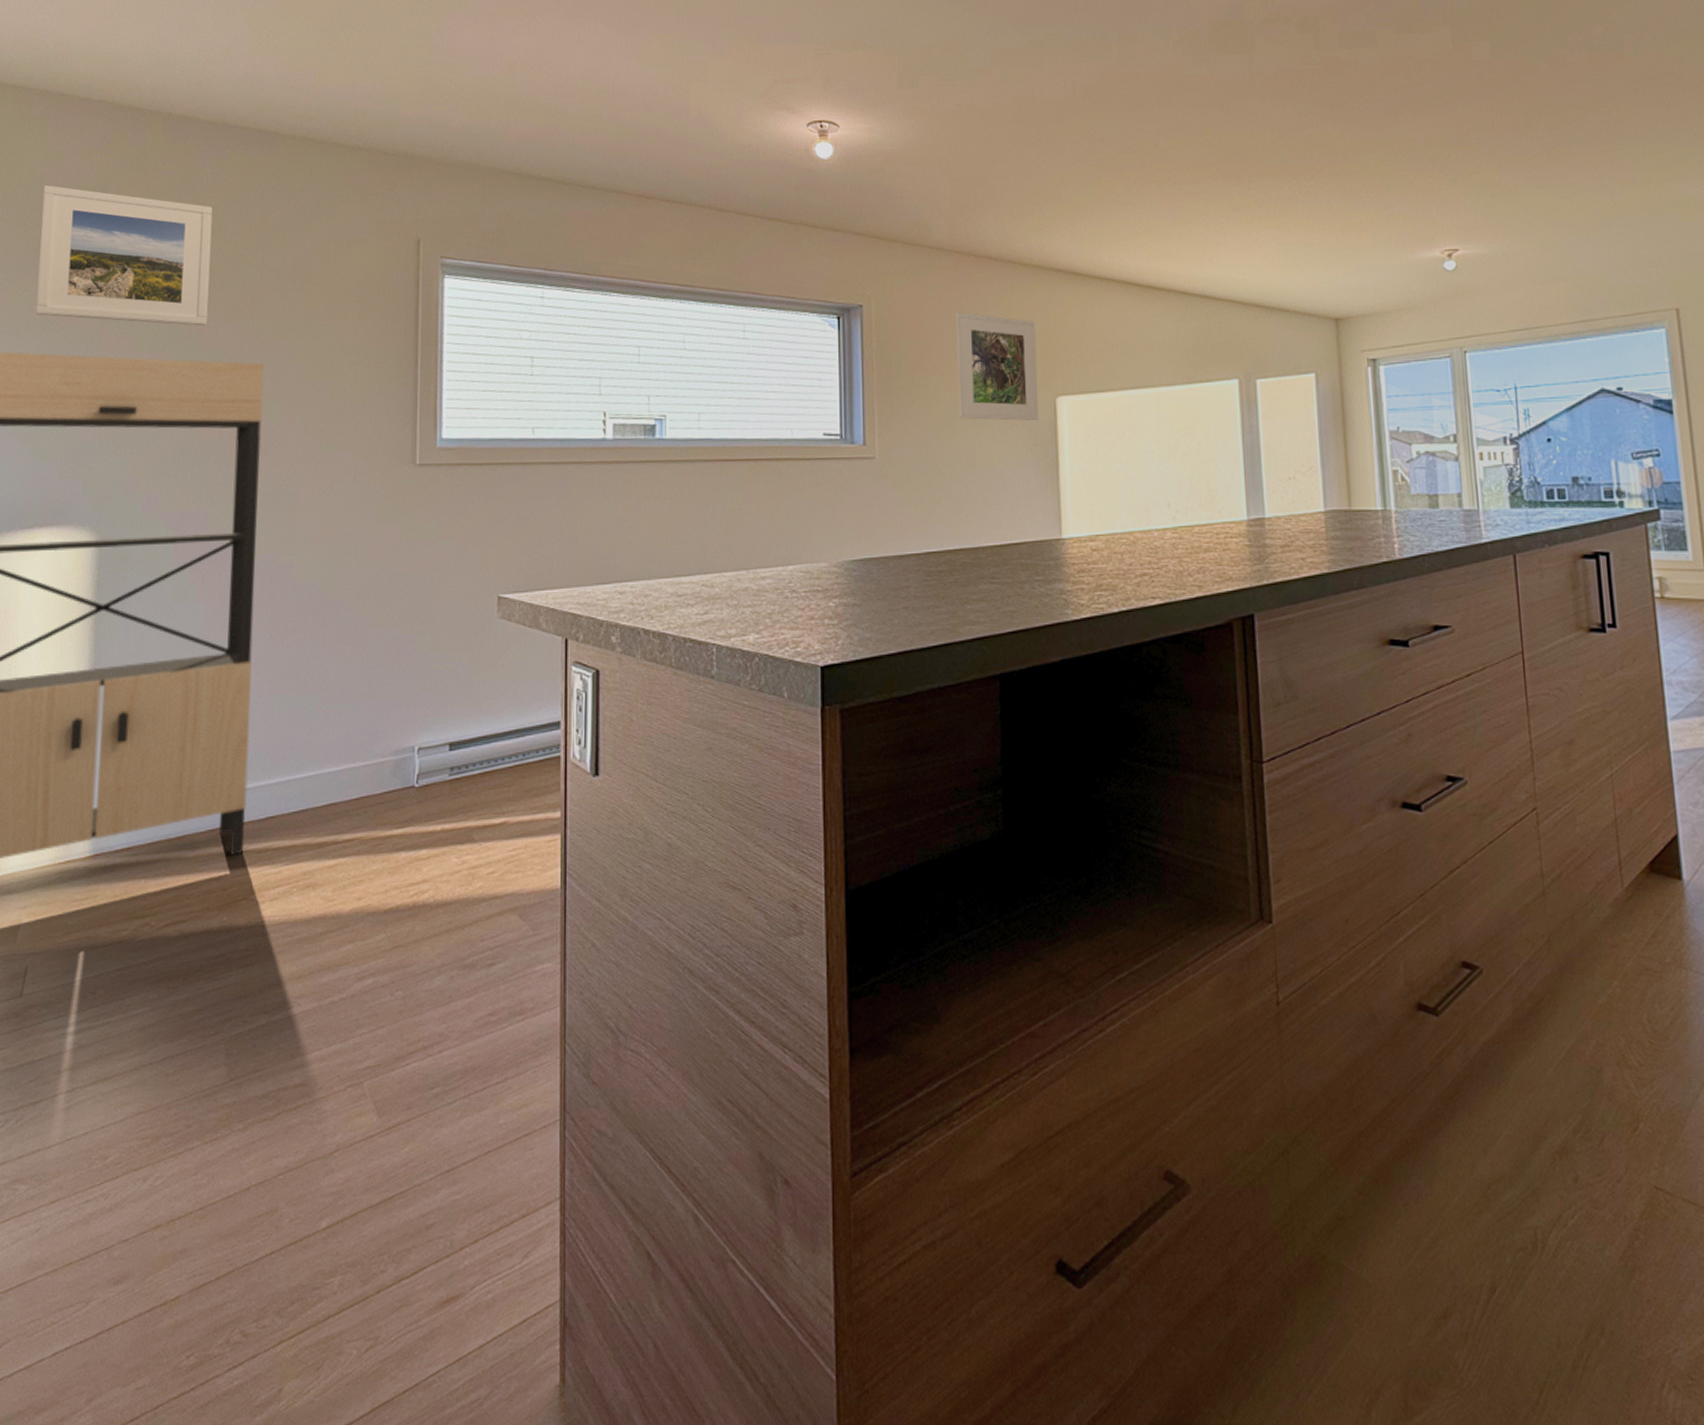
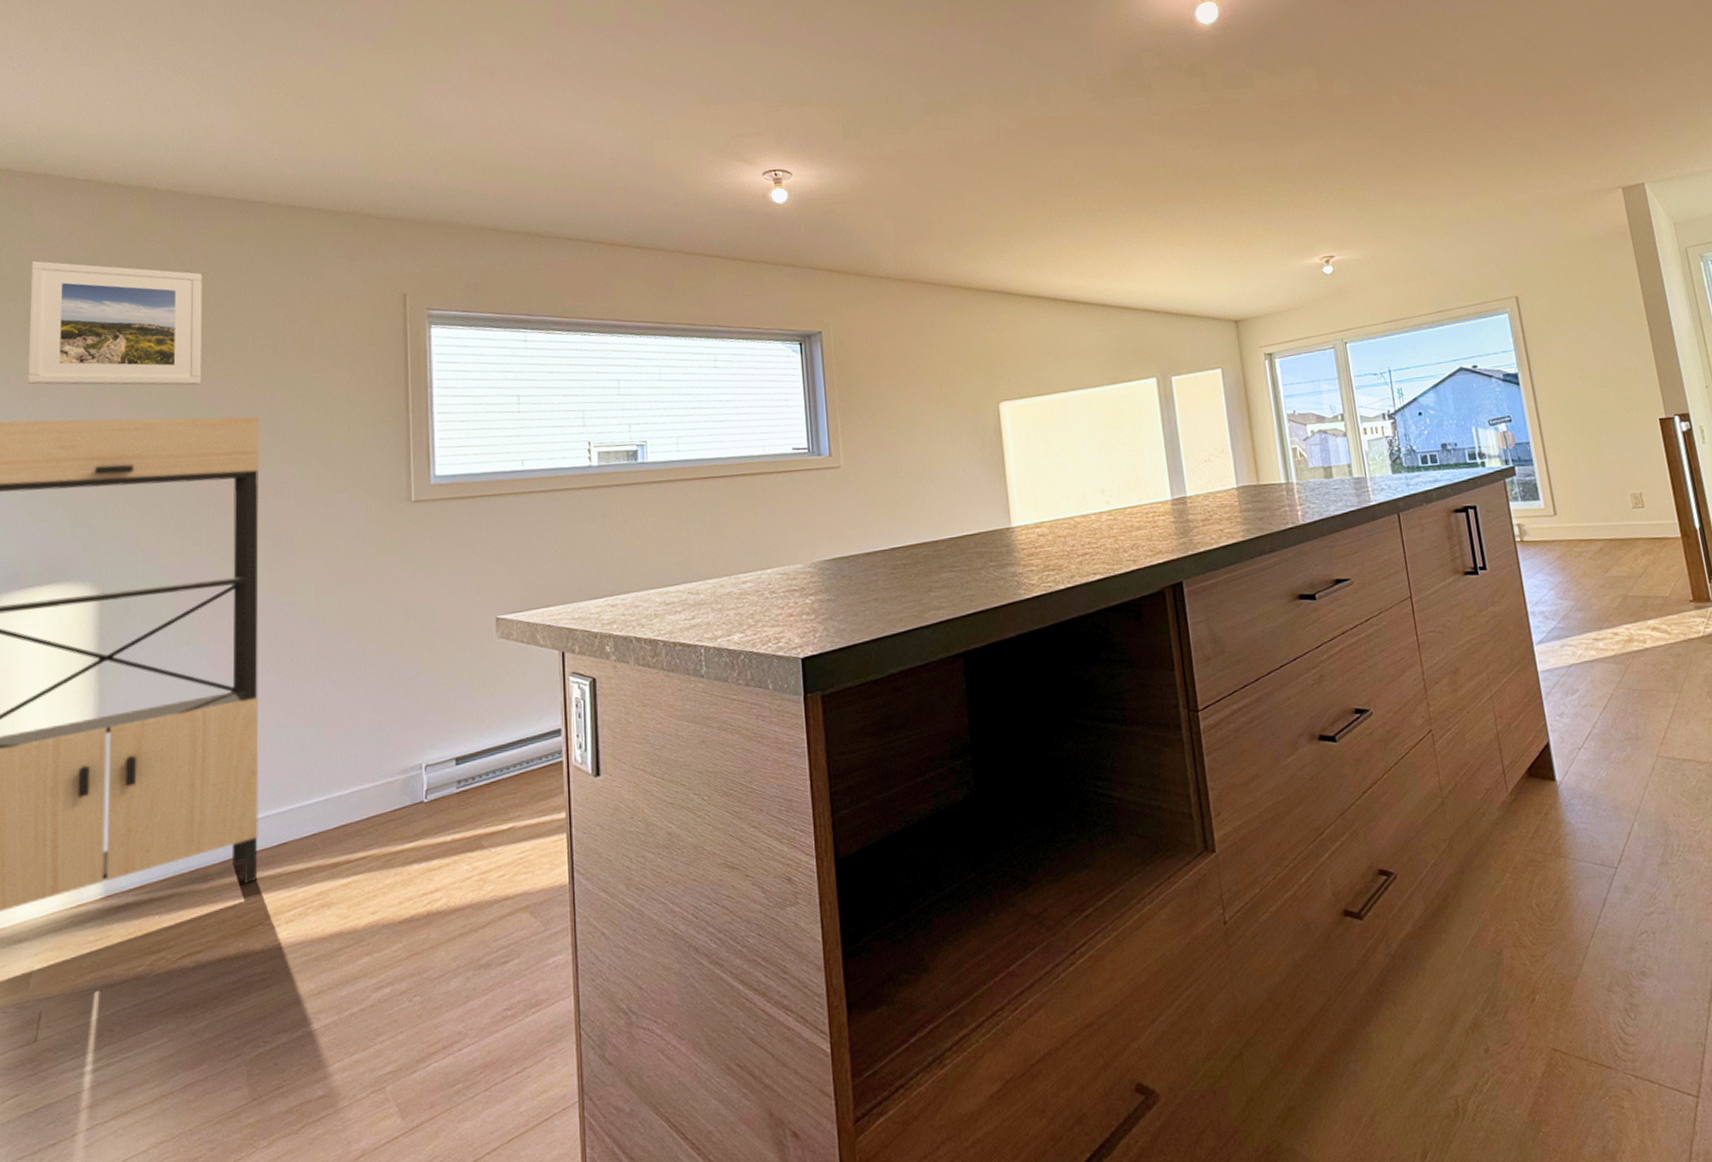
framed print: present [956,312,1038,421] -> none [906,332,984,428]

